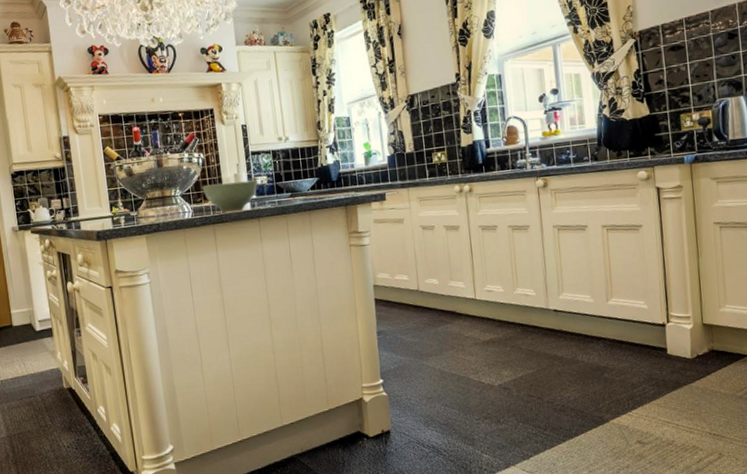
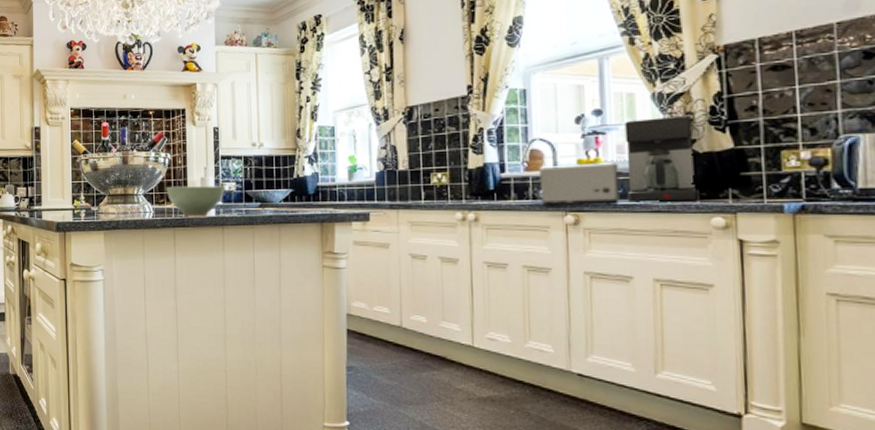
toaster: none [515,133,576,175] -> present [539,163,624,208]
coffee maker: none [574,90,628,166] -> present [625,115,698,204]

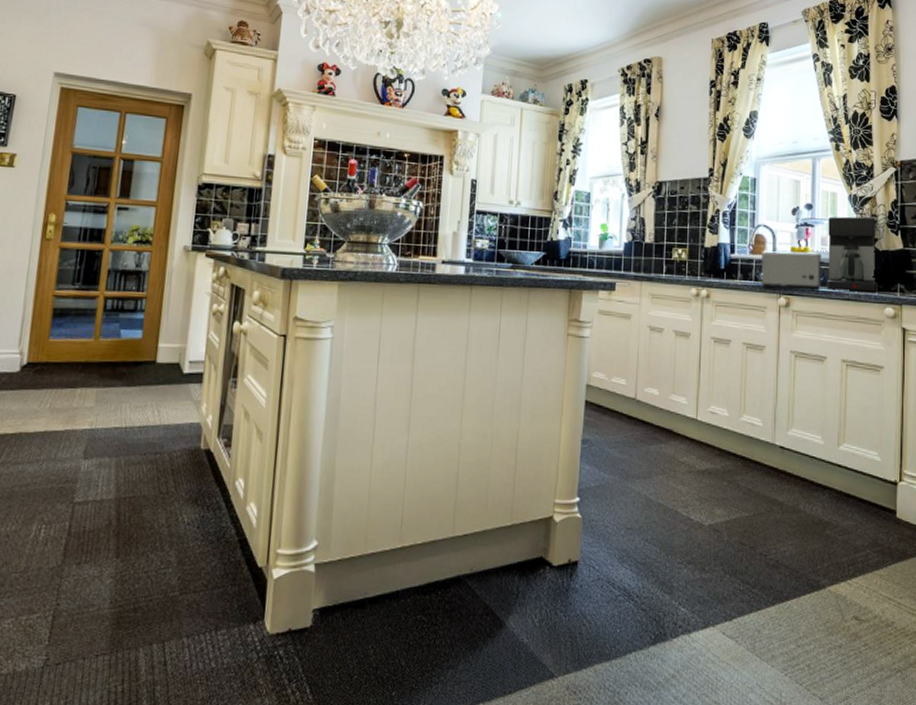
bowl: present [166,186,226,217] -> none [414,238,478,274]

